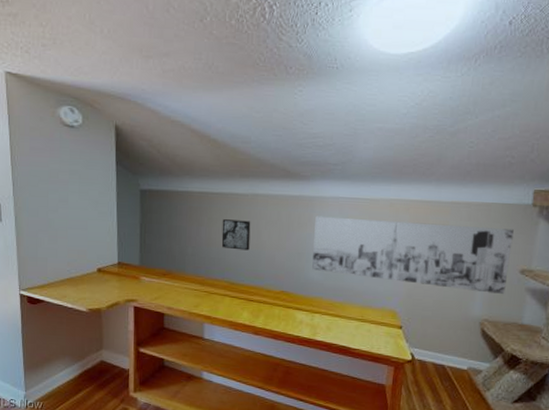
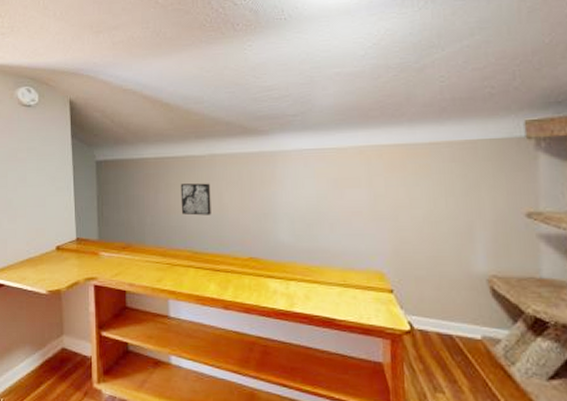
wall art: present [312,216,514,295] -> none [279,167,512,245]

